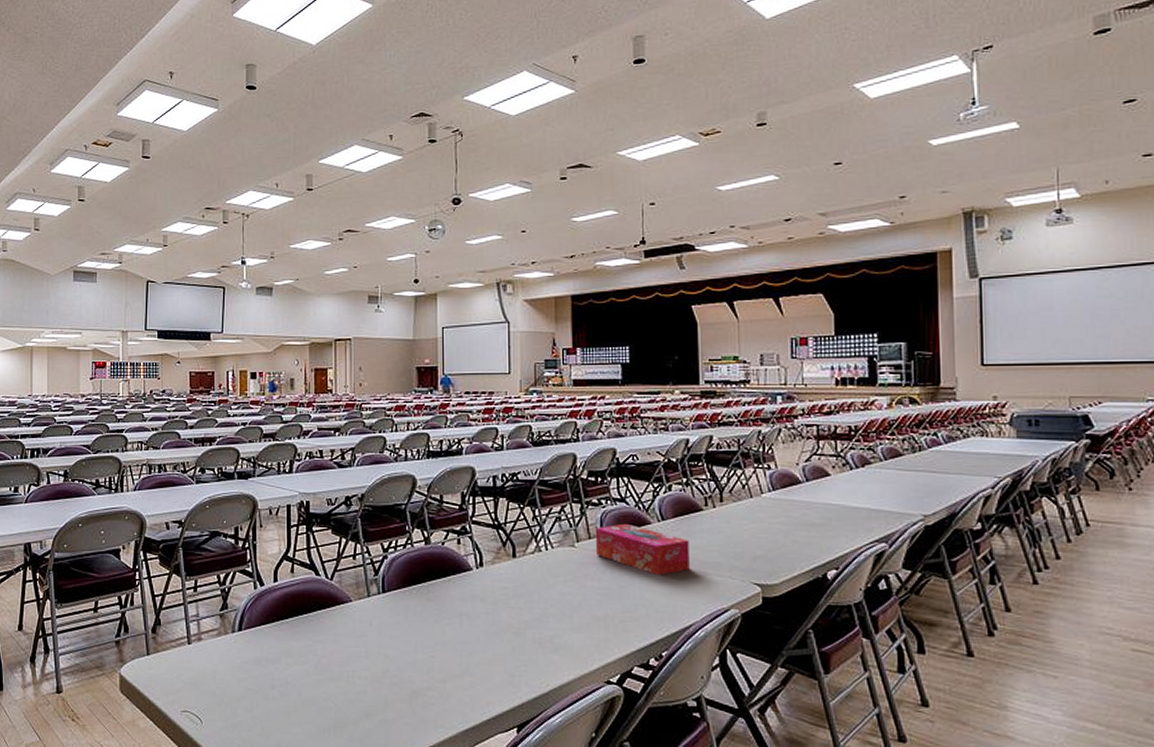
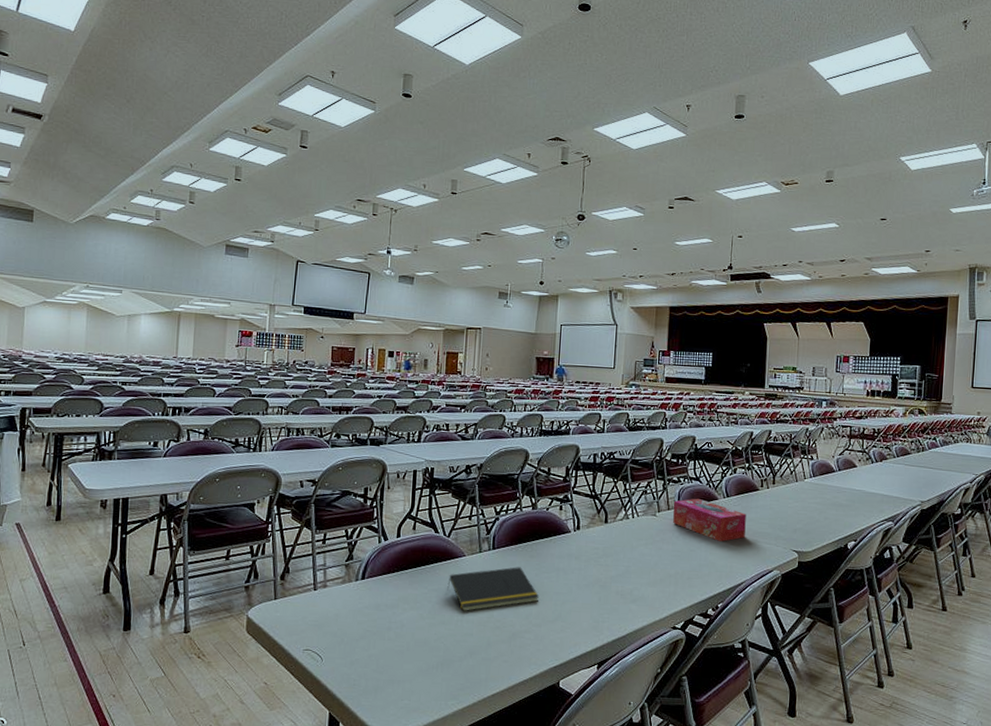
notepad: none [334,612,442,667] -> present [447,567,540,612]

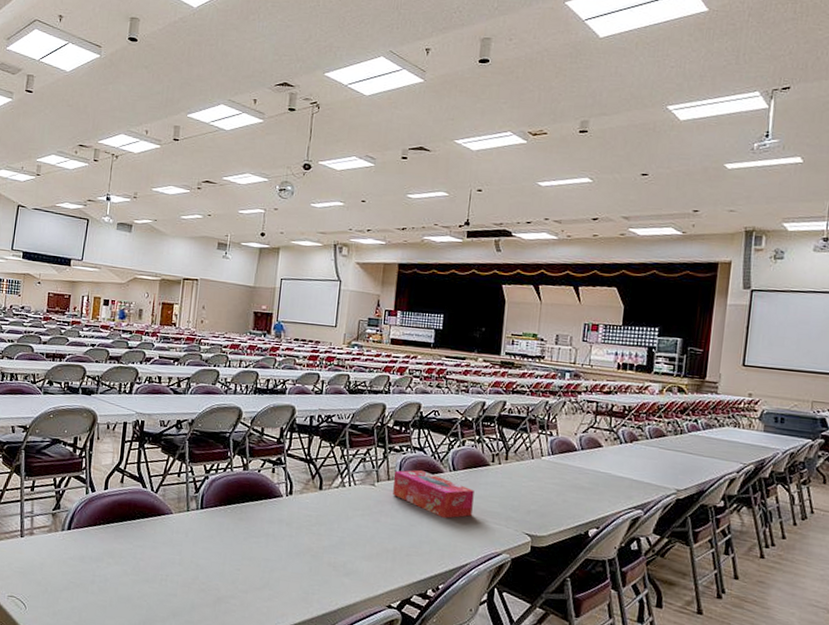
notepad: present [447,567,540,612] -> none [152,528,247,572]

